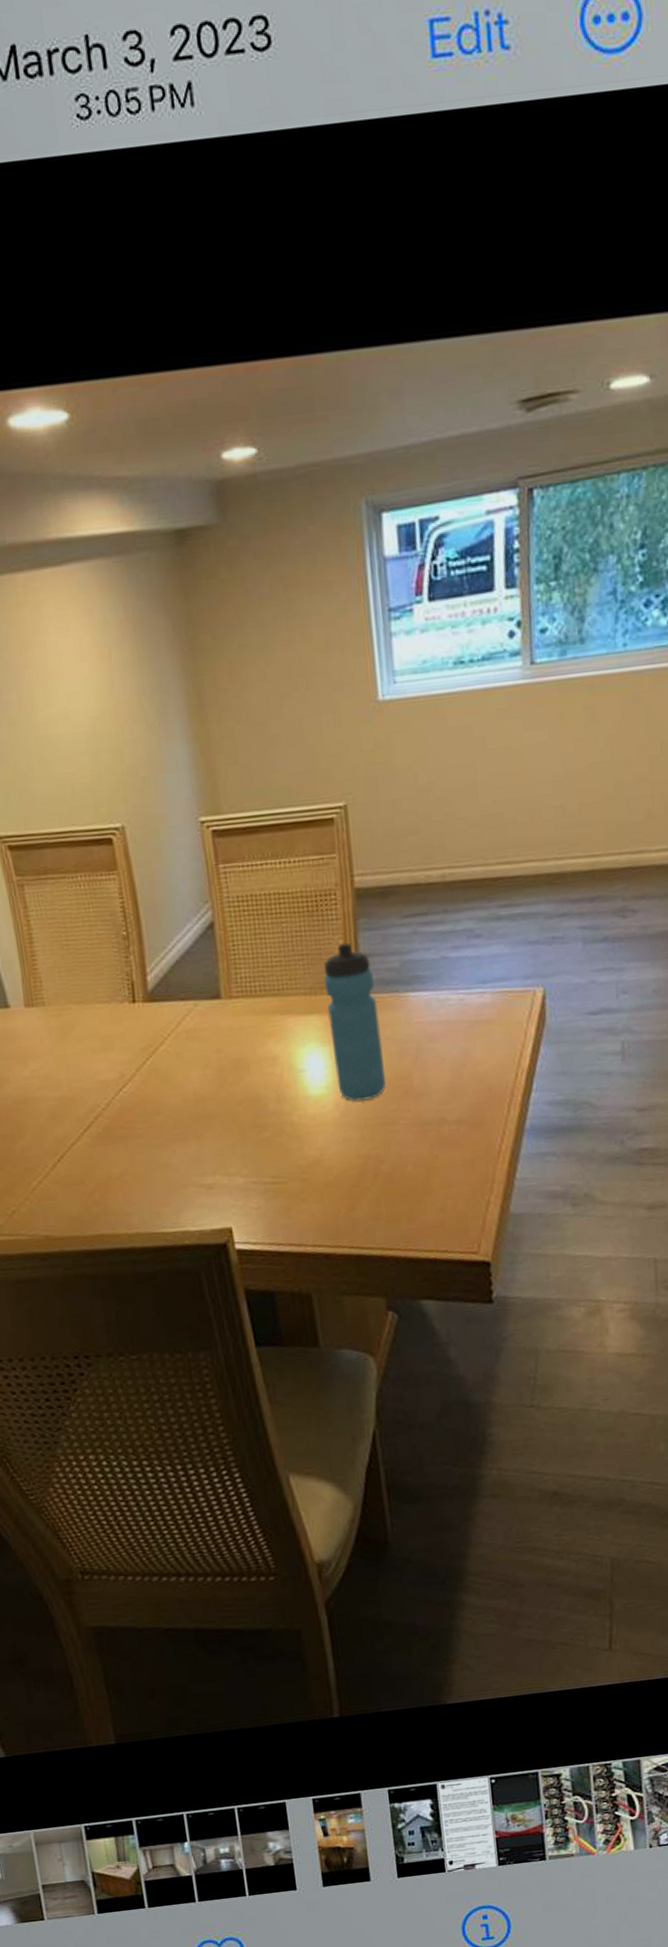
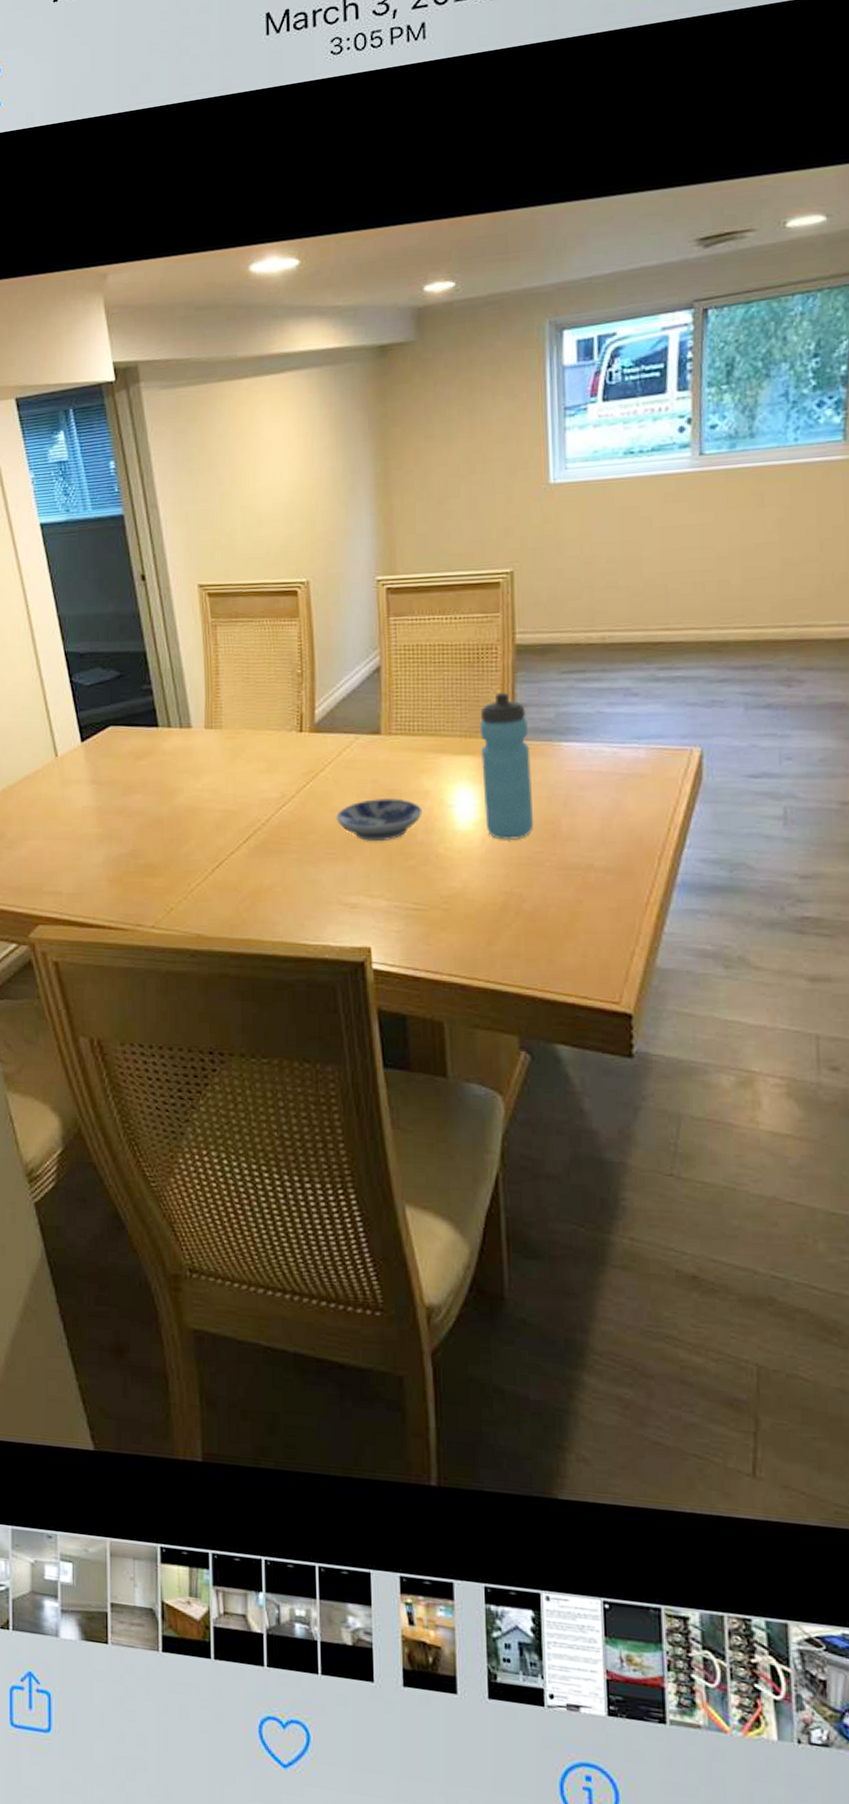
bowl: none [182,1067,273,1117] -> present [336,797,423,842]

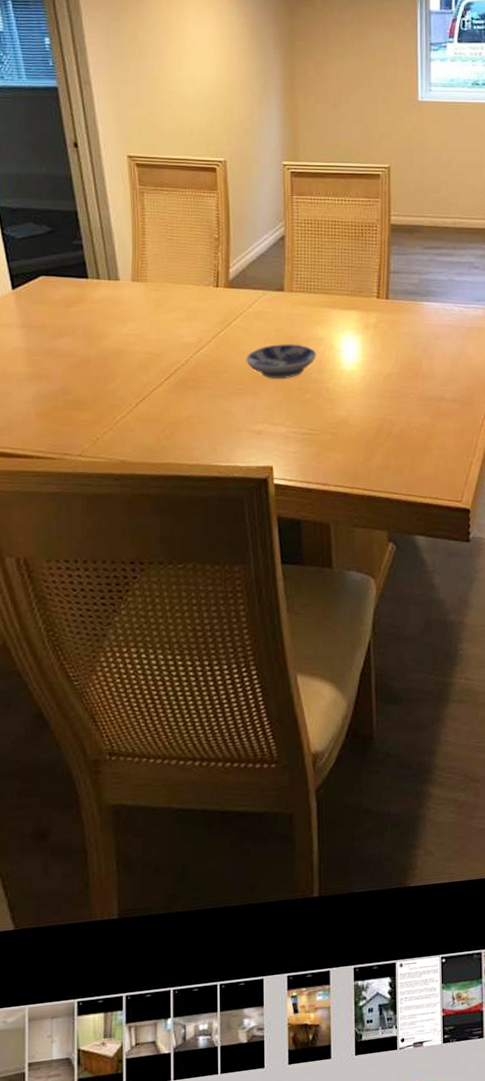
water bottle: present [480,692,533,840] -> none [362,261,402,378]

